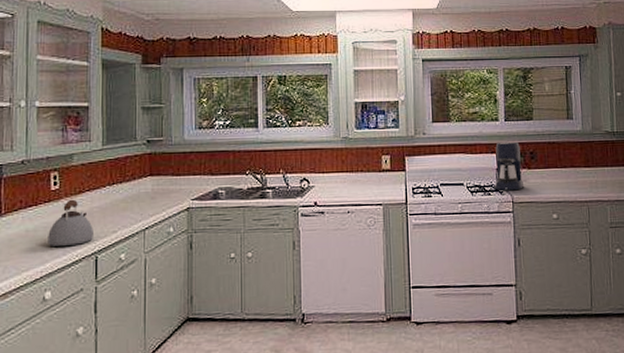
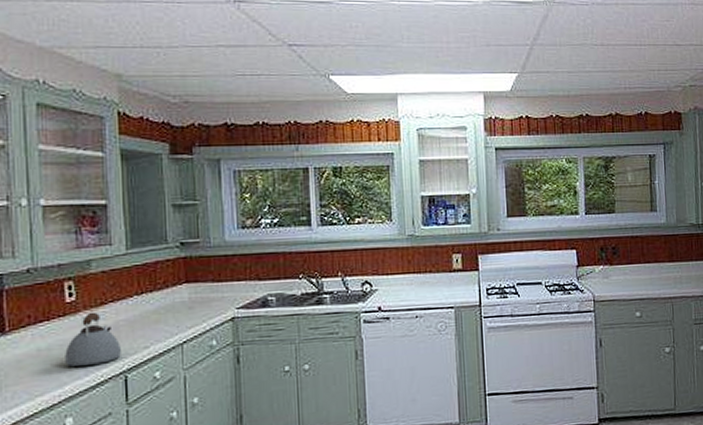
coffee maker: present [494,141,525,190] -> none [574,236,606,289]

